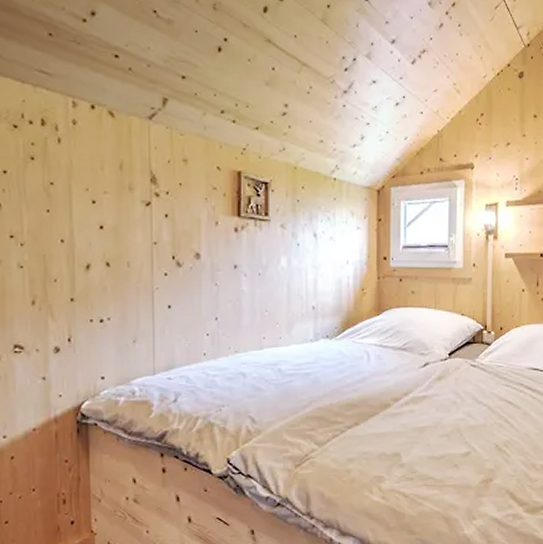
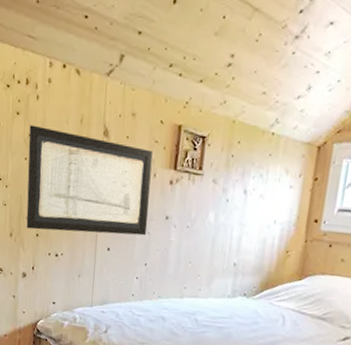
wall art: none [50,171,214,293] -> present [26,125,153,236]

